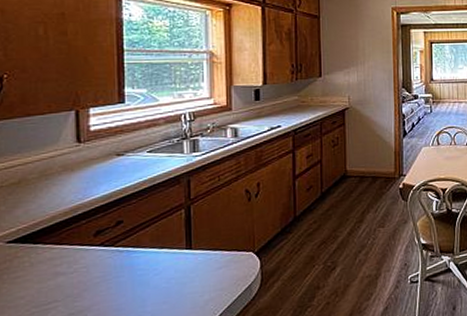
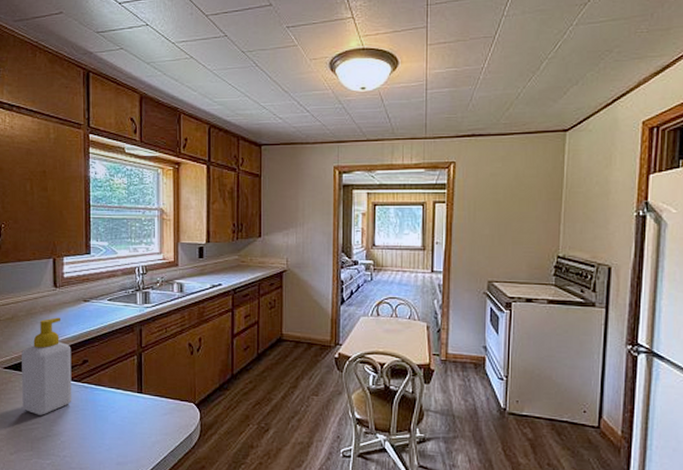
soap bottle: none [33,176,102,292] -> present [22,317,72,415]

